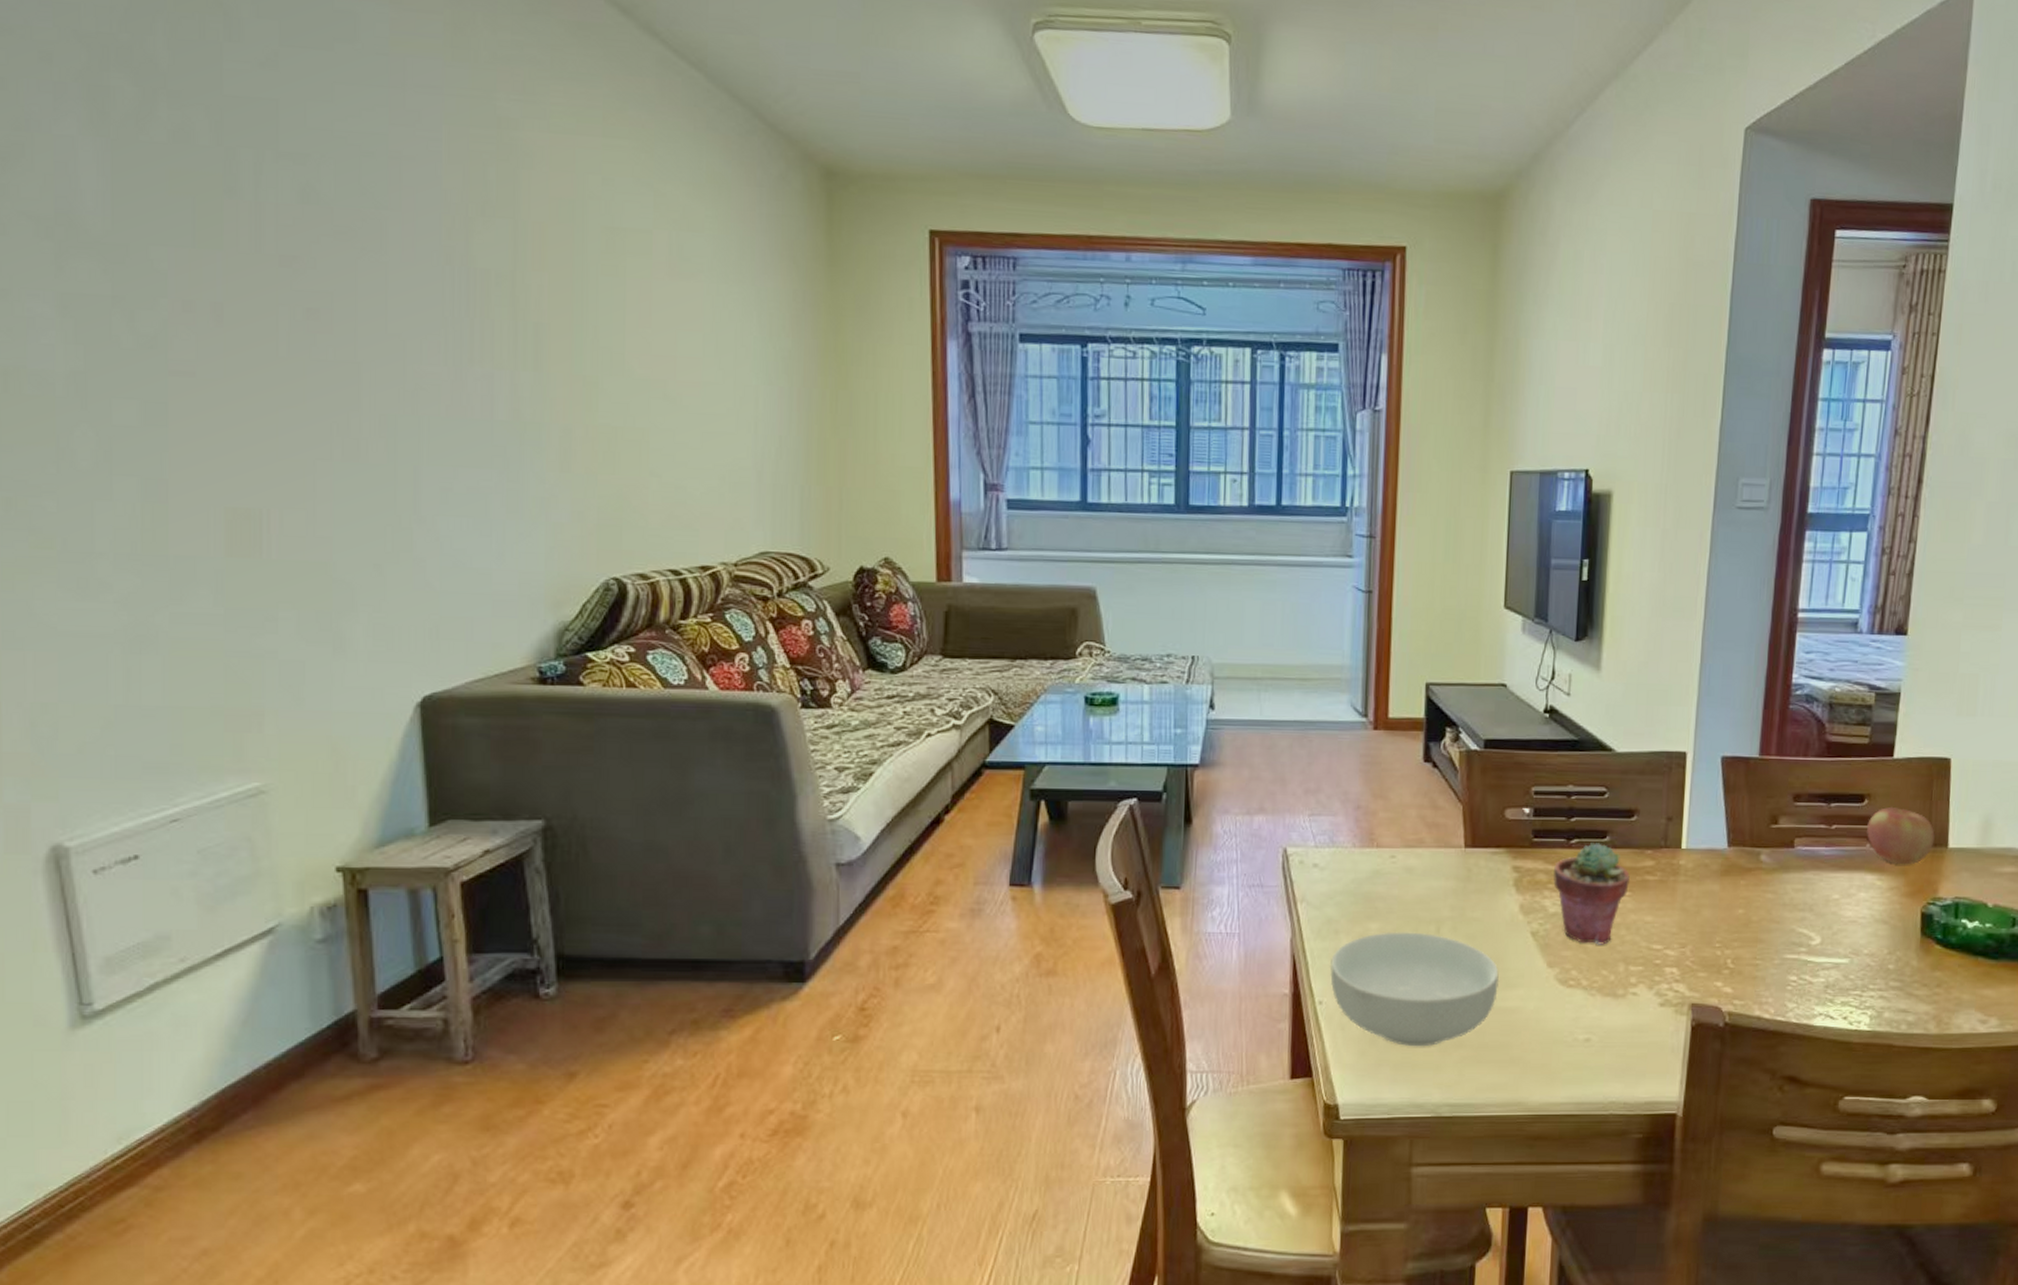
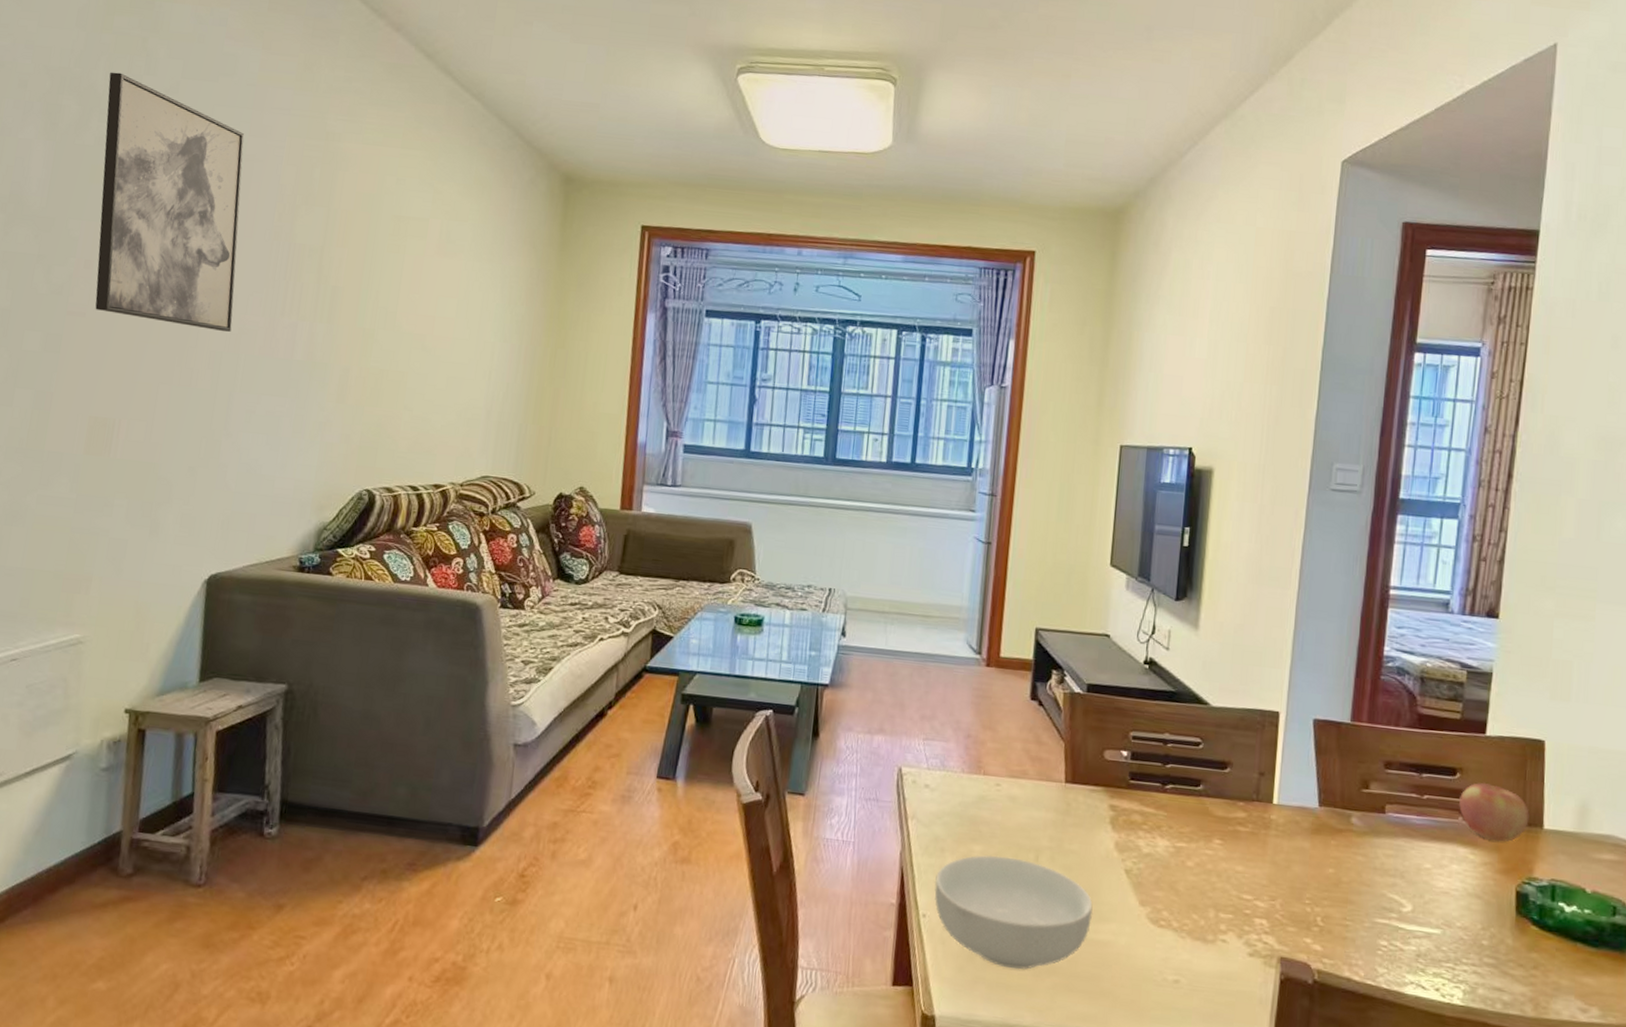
wall art: none [174,38,404,388] -> present [95,72,245,332]
potted succulent: present [1552,843,1631,945] -> none [1147,789,1223,890]

